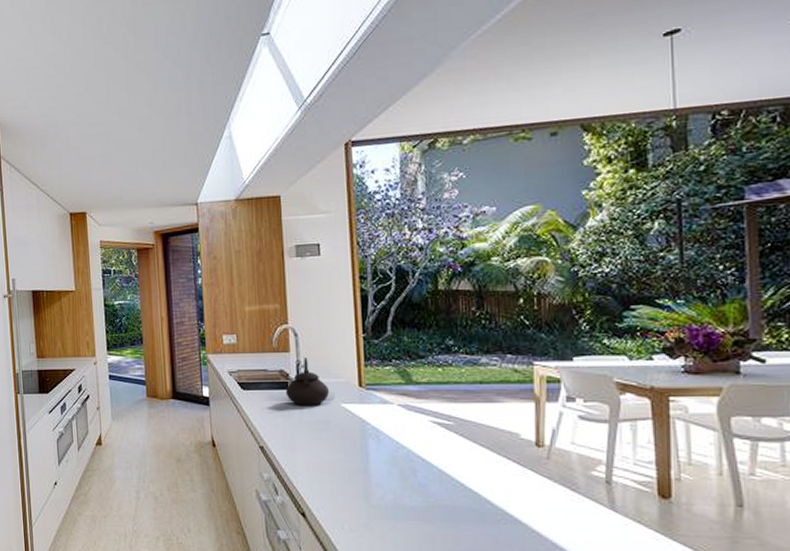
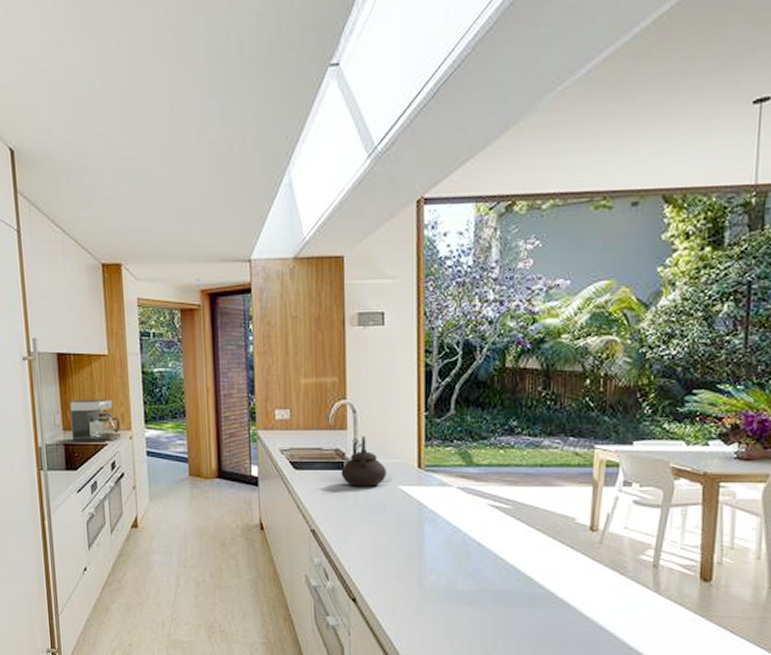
coffee maker: none [42,329,86,367] -> present [69,399,121,441]

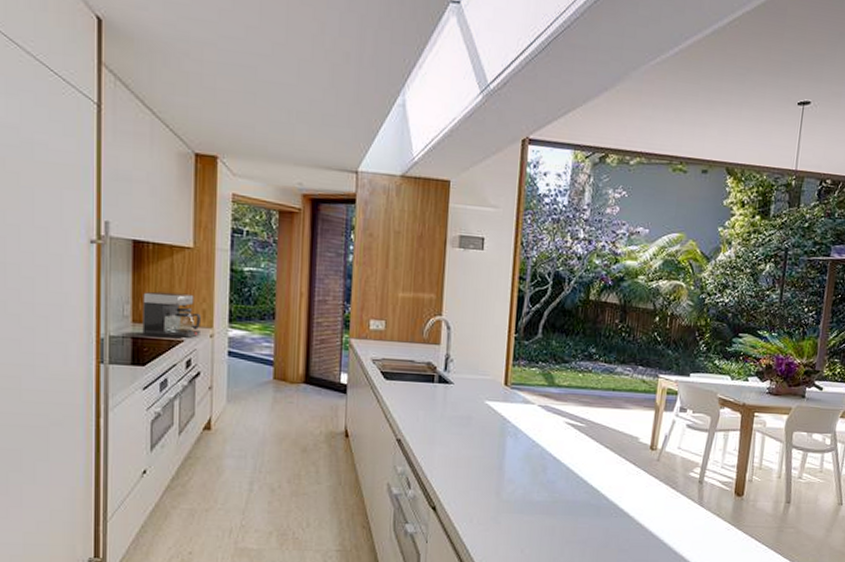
teapot: present [341,436,386,488] -> none [431,352,475,402]

